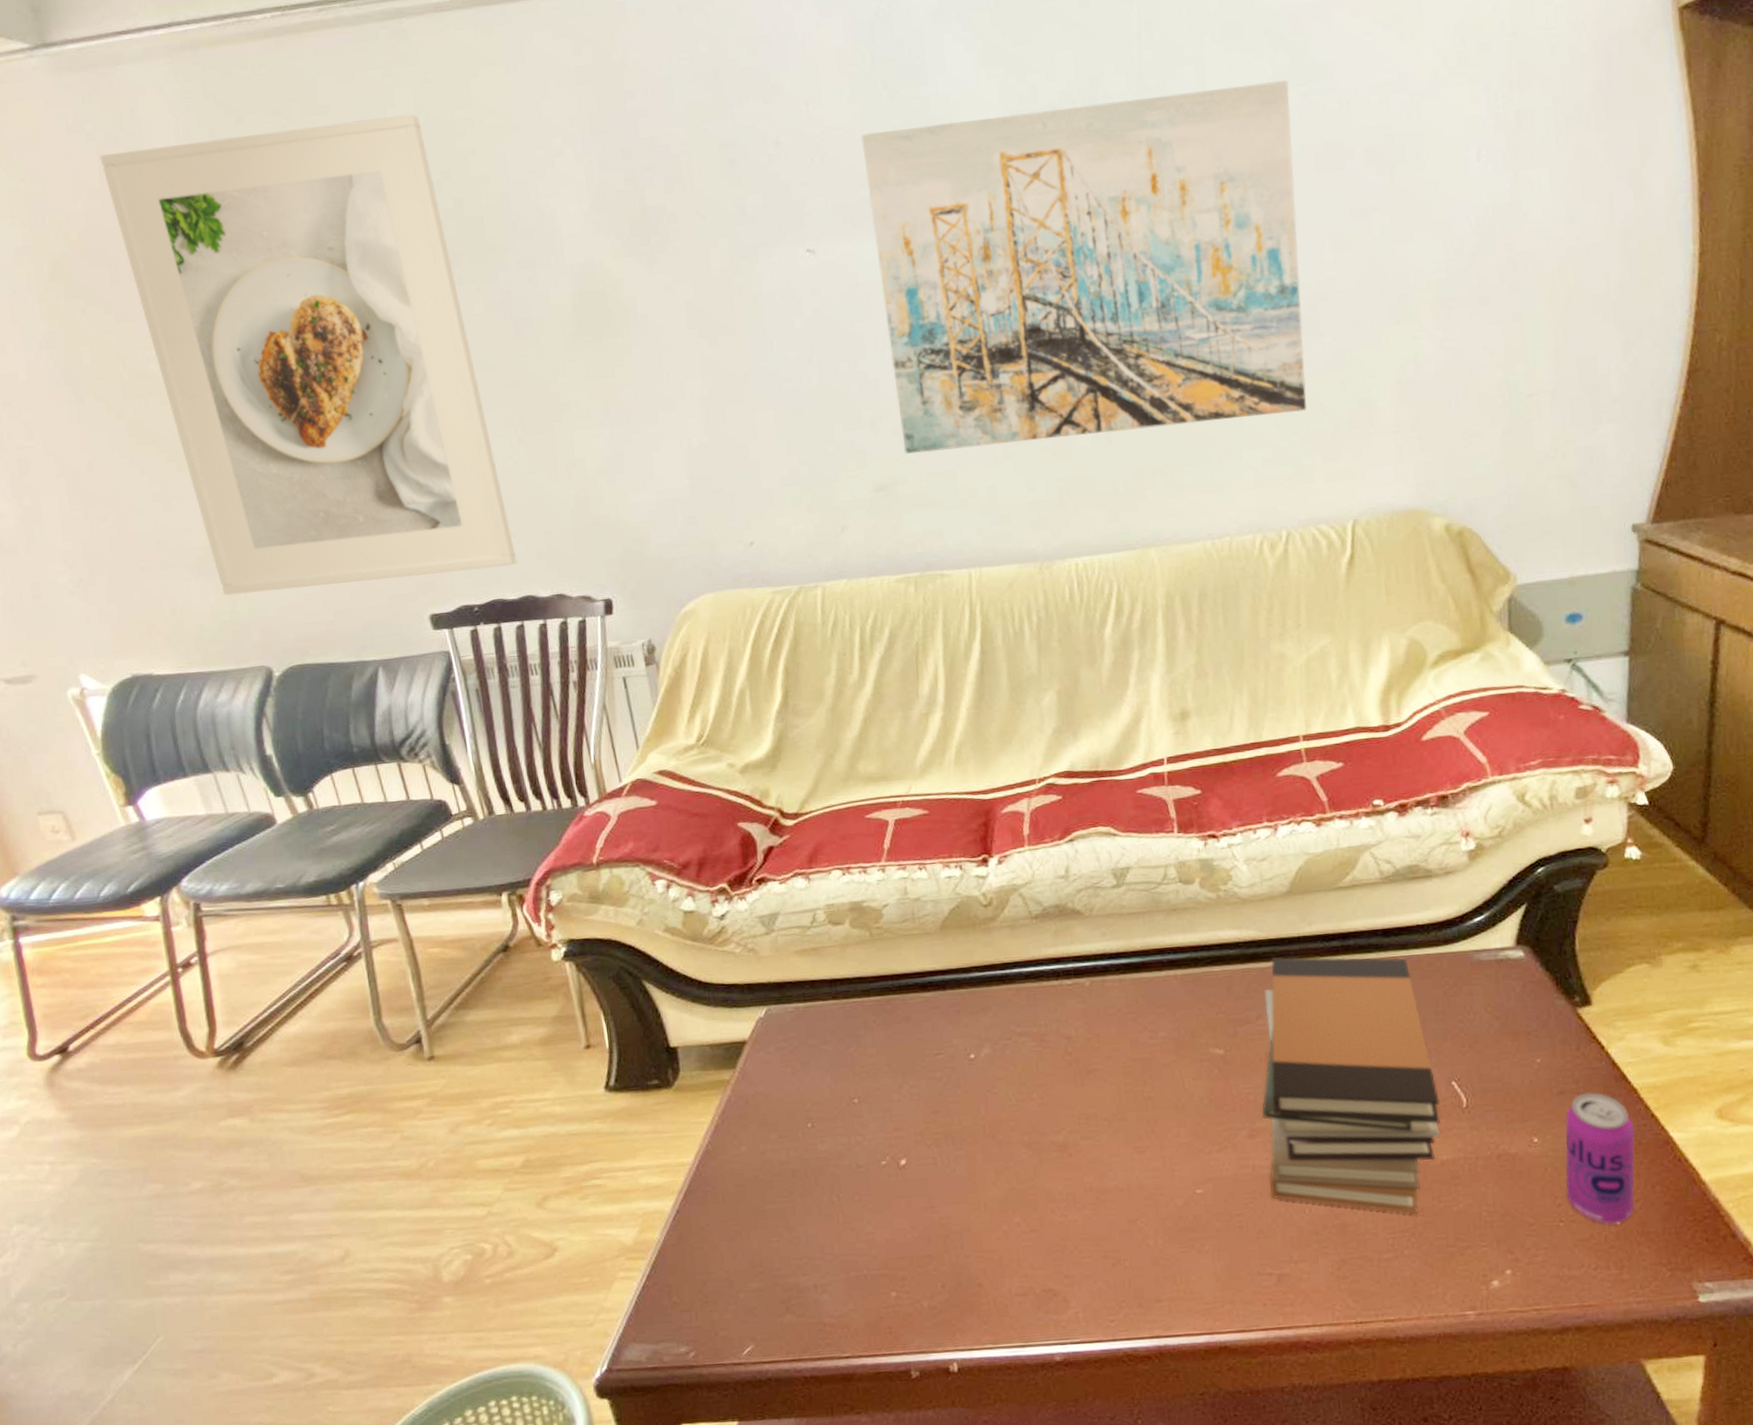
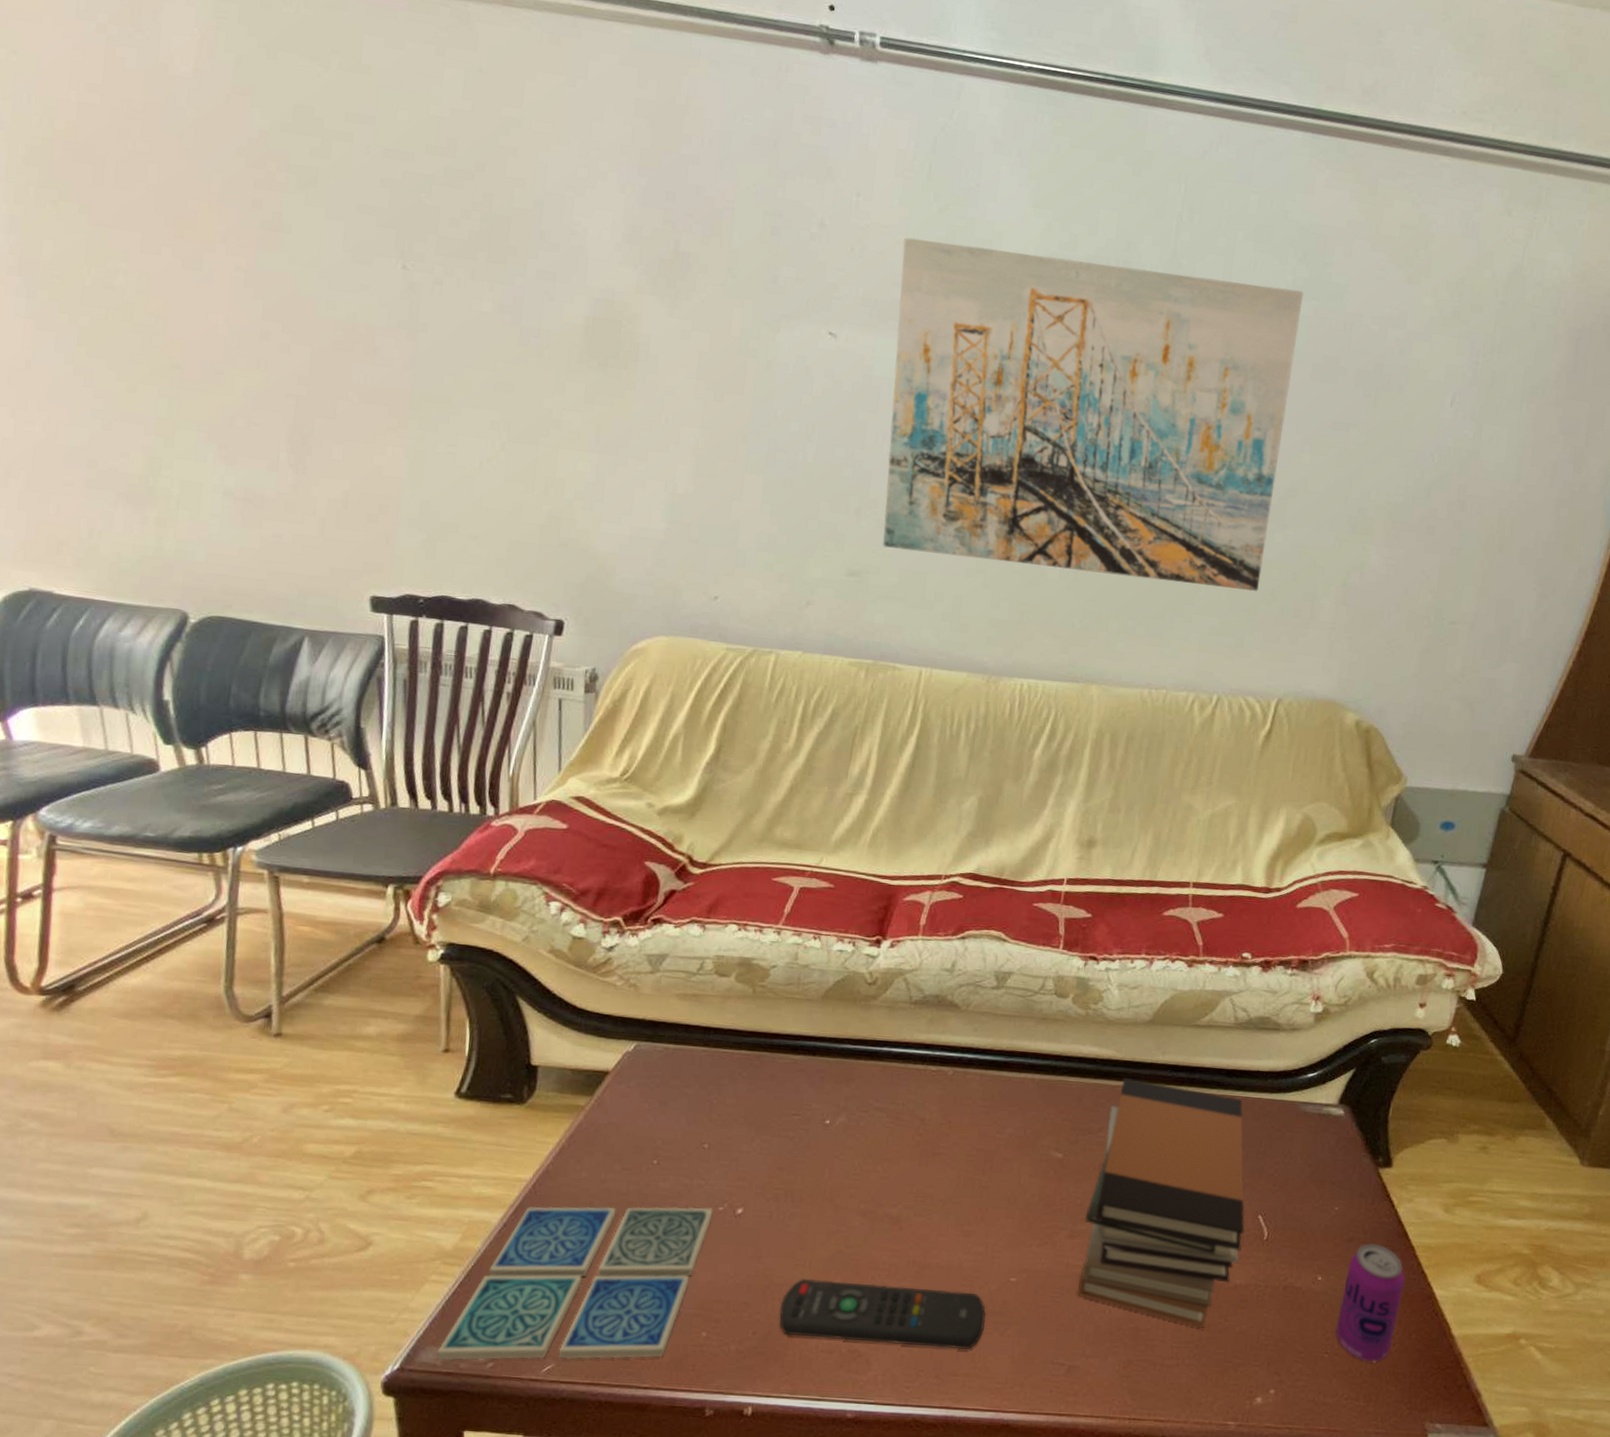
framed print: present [100,113,517,596] -> none [107,49,475,567]
drink coaster: none [639,1163,877,1356] -> present [437,1206,713,1361]
remote control: none [964,1211,1180,1283] -> present [779,1278,986,1350]

